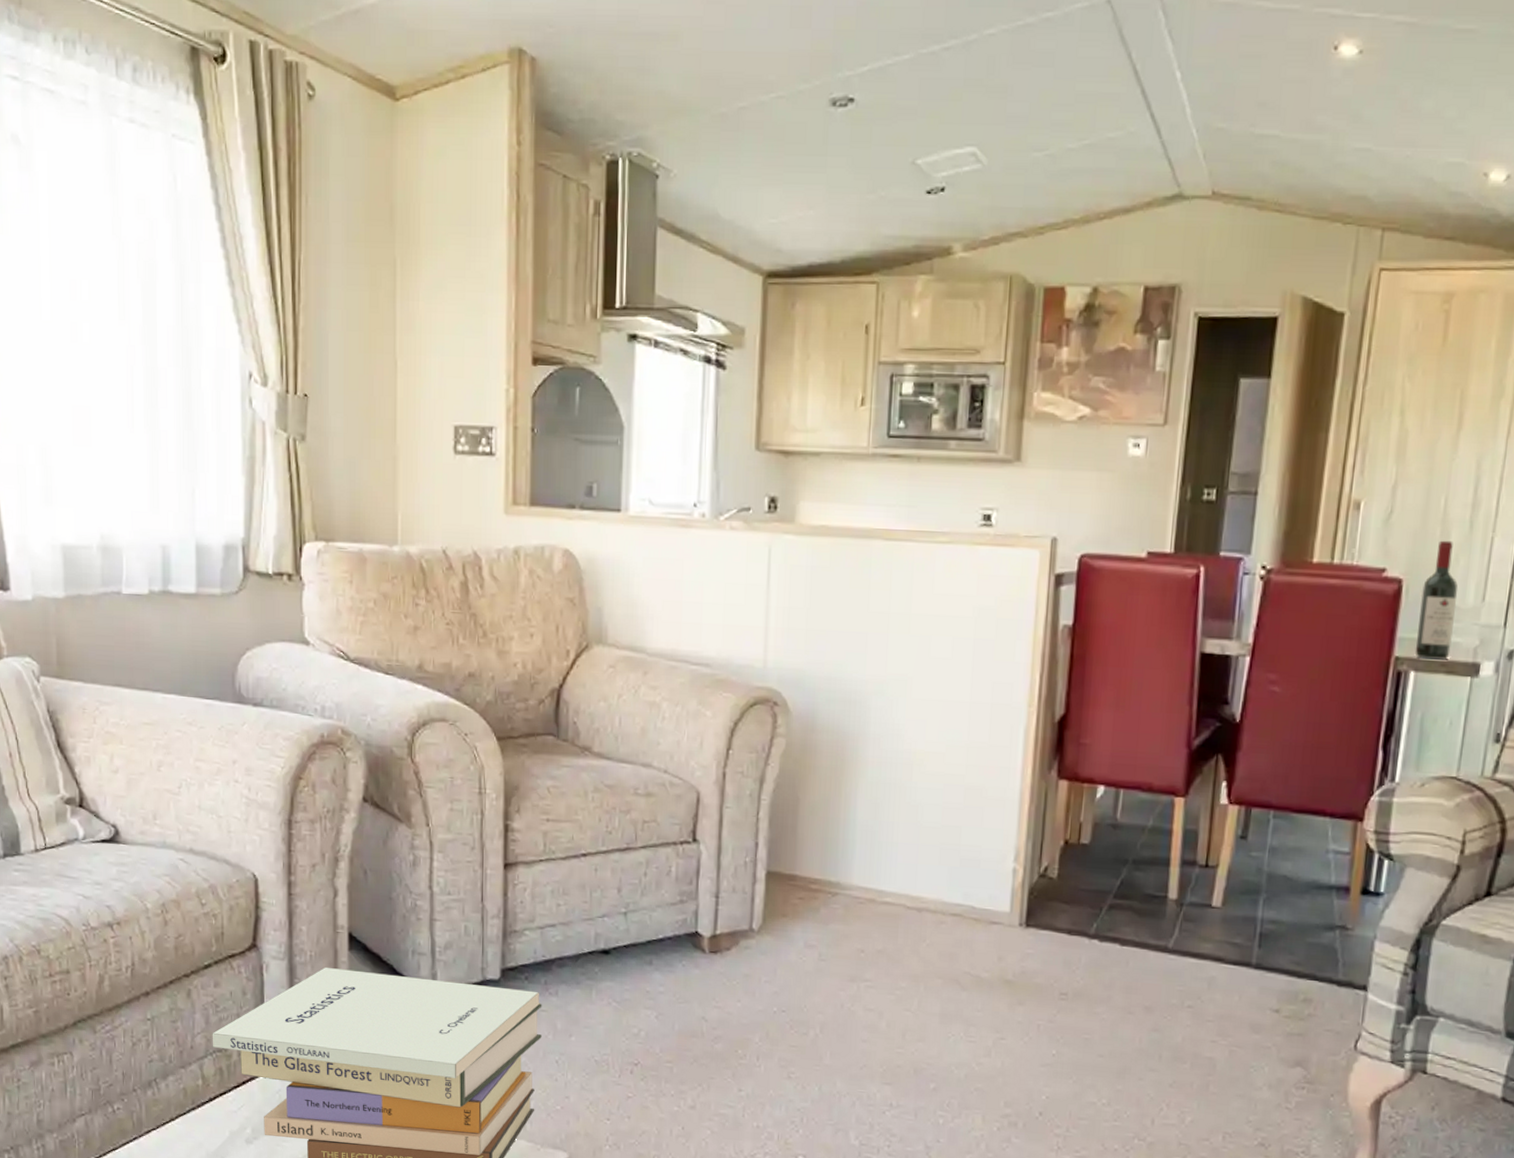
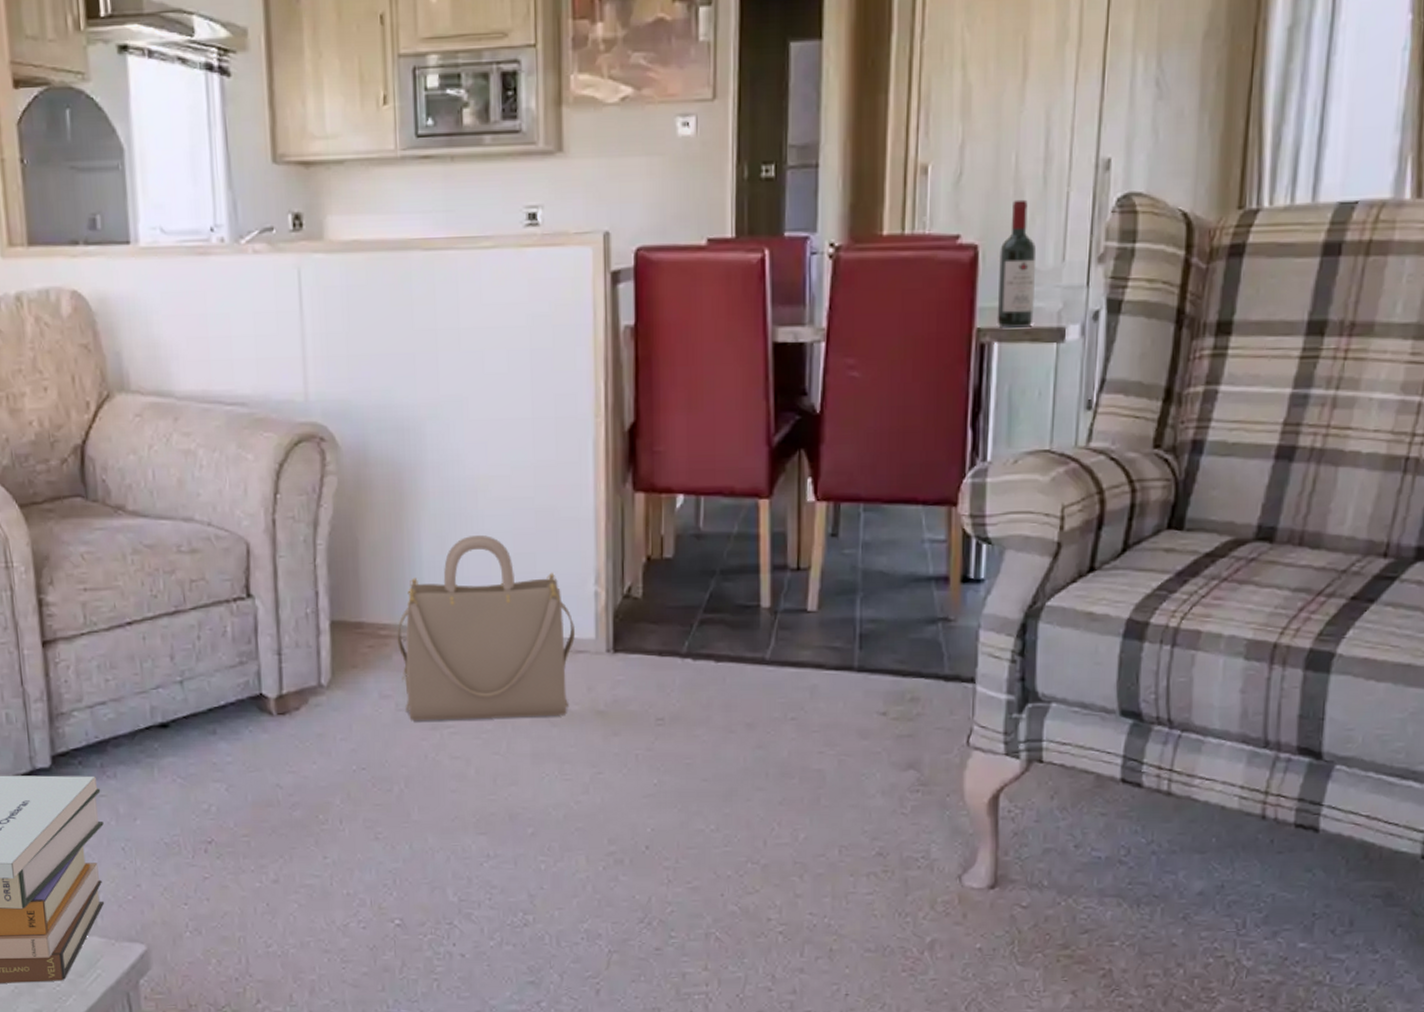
handbag: none [826,805,992,981] -> present [397,535,575,720]

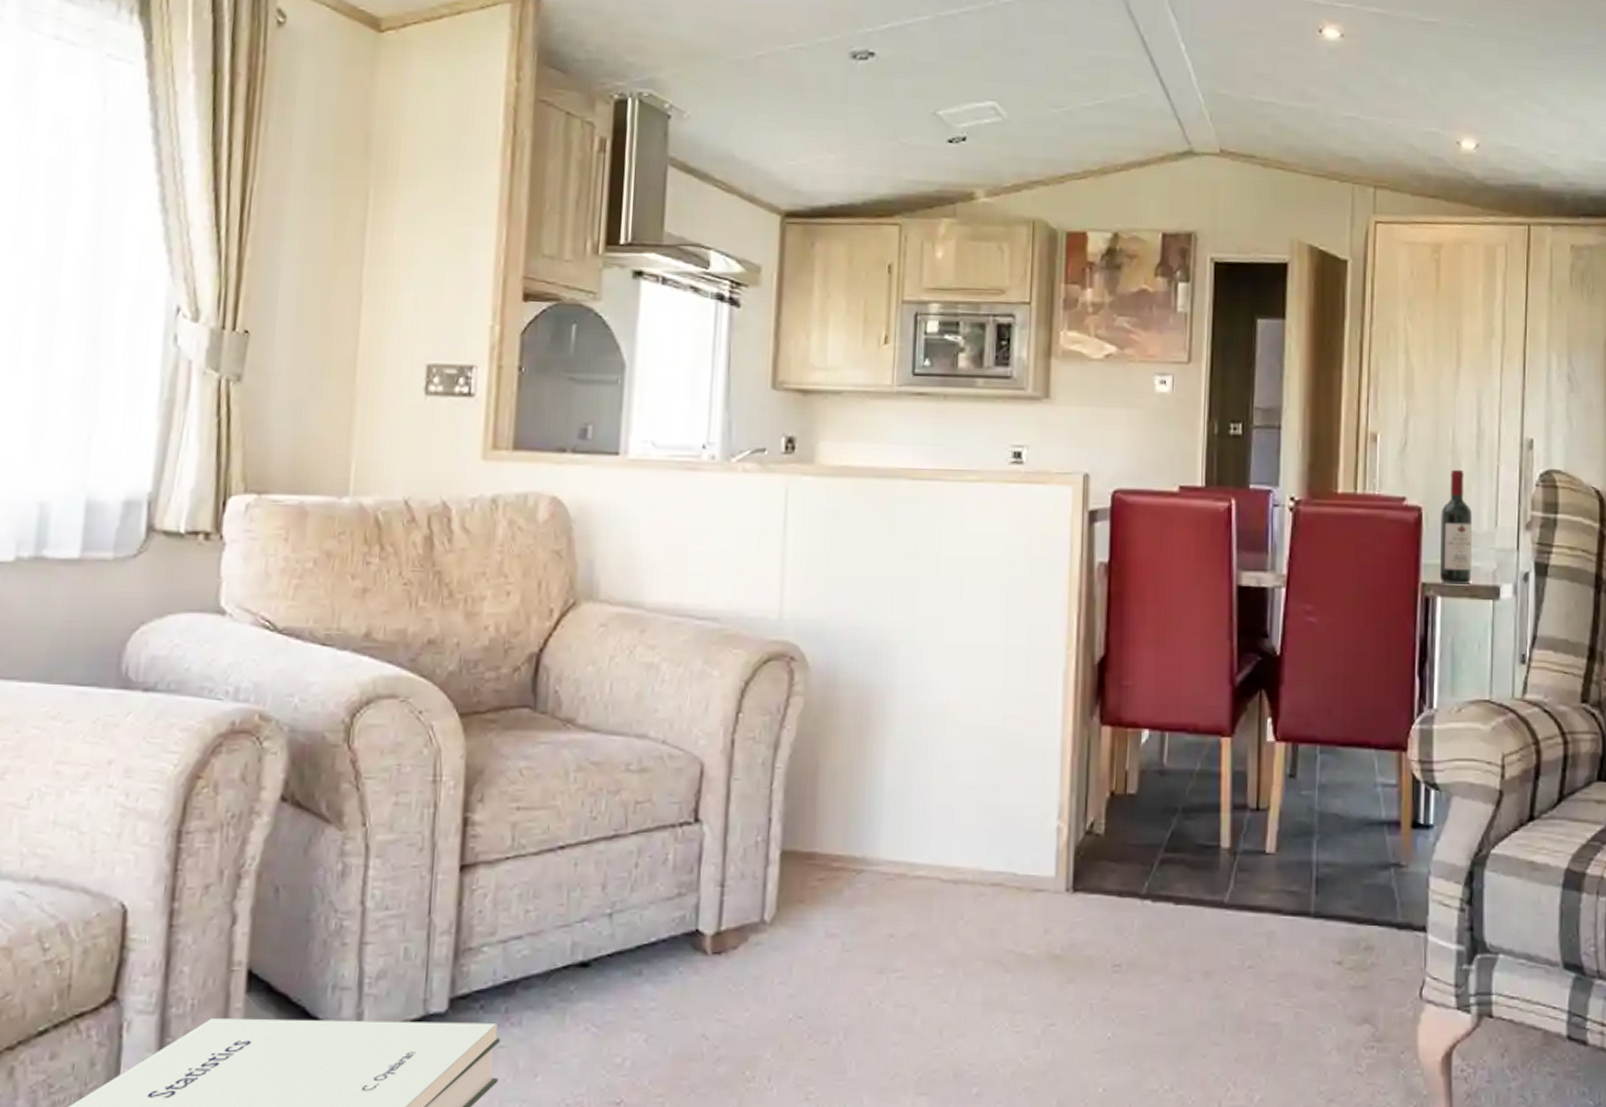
handbag: present [397,535,575,720] -> none [850,764,1035,963]

